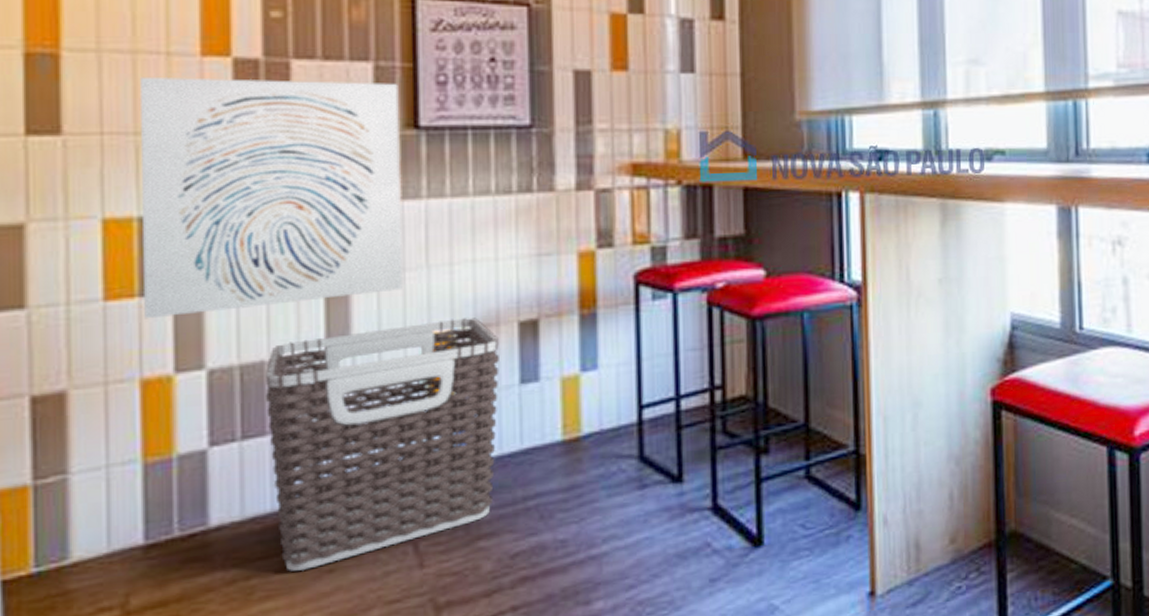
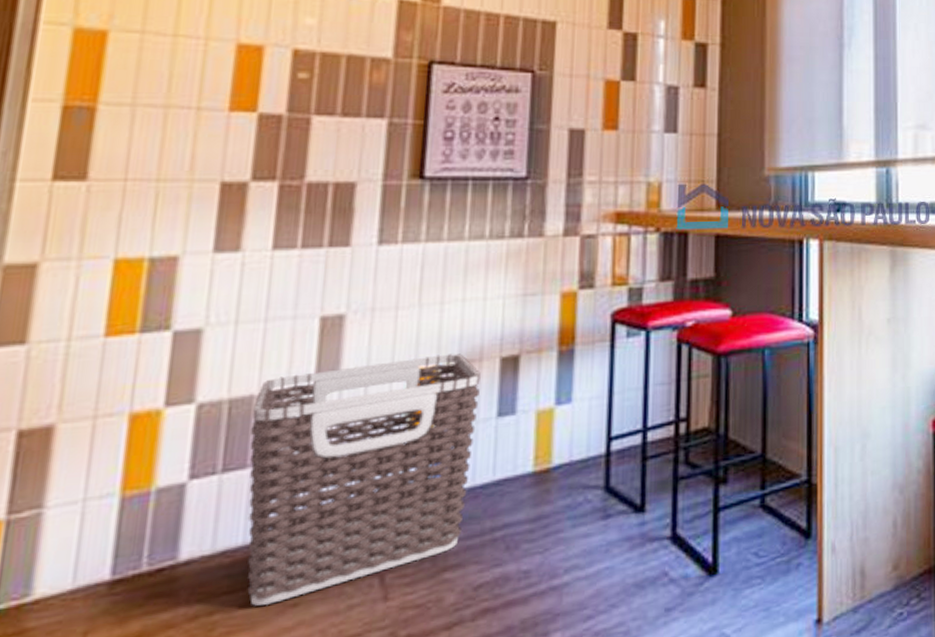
wall art: present [140,76,402,319] -> none [142,129,409,355]

